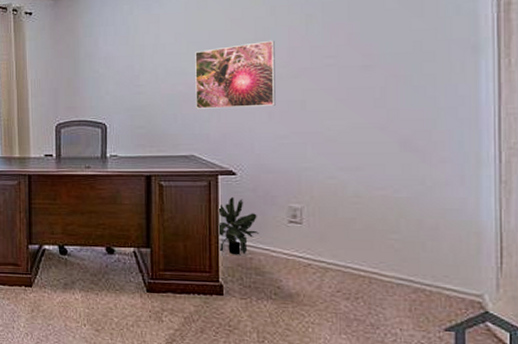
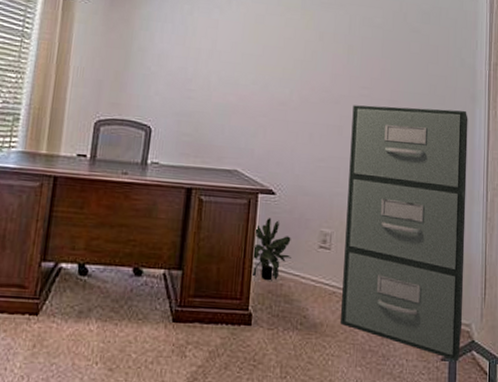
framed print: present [195,40,276,109] -> none [244,63,321,128]
filing cabinet: none [316,64,472,331] -> present [341,105,468,361]

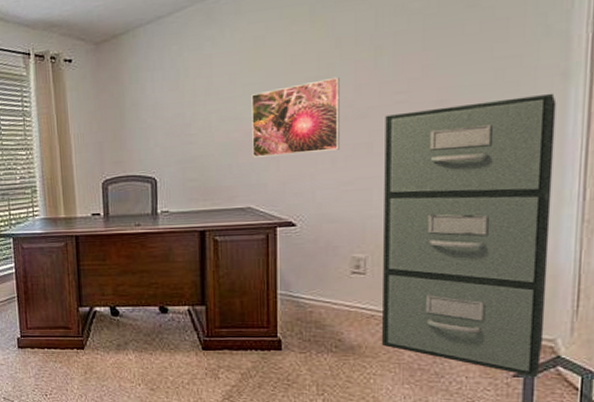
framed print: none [244,63,321,128] -> present [251,77,340,158]
potted plant: present [252,218,291,281] -> none [275,250,320,309]

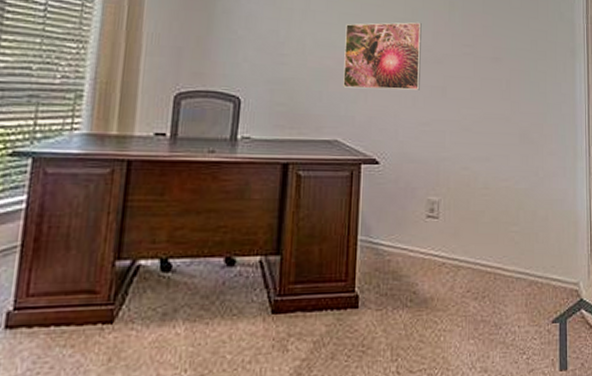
filing cabinet: present [382,93,557,377] -> none [452,64,571,321]

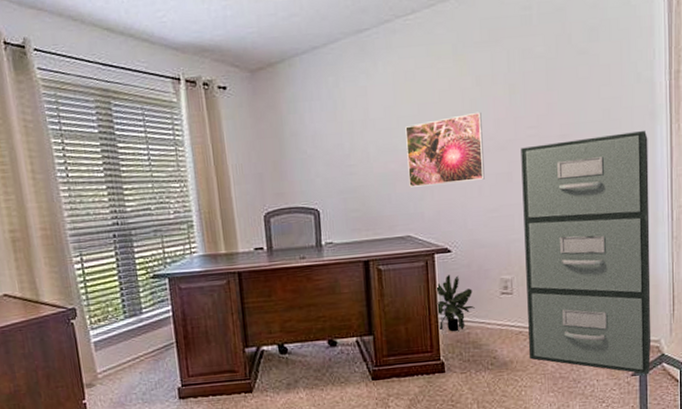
potted plant: none [356,190,398,258] -> present [435,275,475,332]
filing cabinet: none [452,64,571,321] -> present [521,130,652,374]

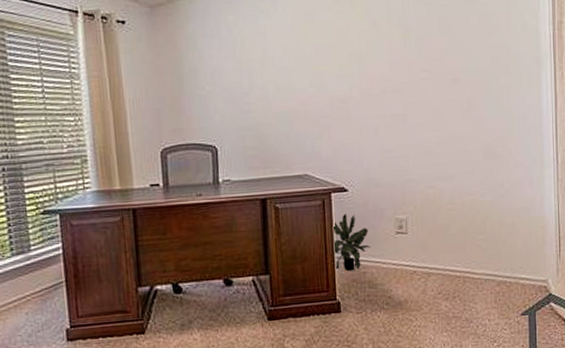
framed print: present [405,111,485,188] -> none [303,54,381,126]
filing cabinet: present [521,130,652,374] -> none [415,76,540,314]

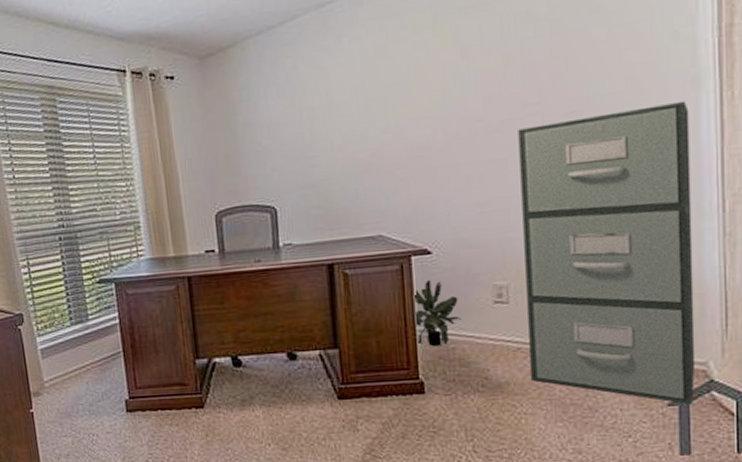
filing cabinet: none [415,76,540,314] -> present [518,100,696,404]

